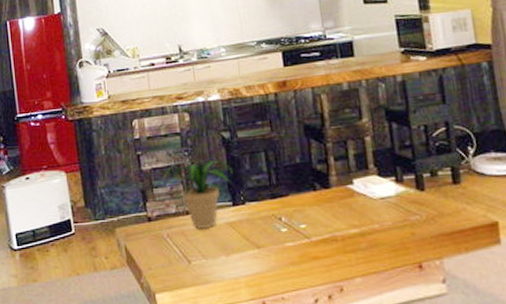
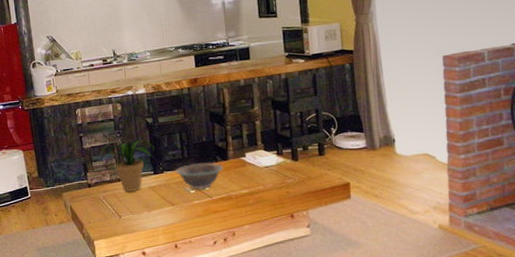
decorative bowl: none [260,191,324,228] -> present [175,162,223,190]

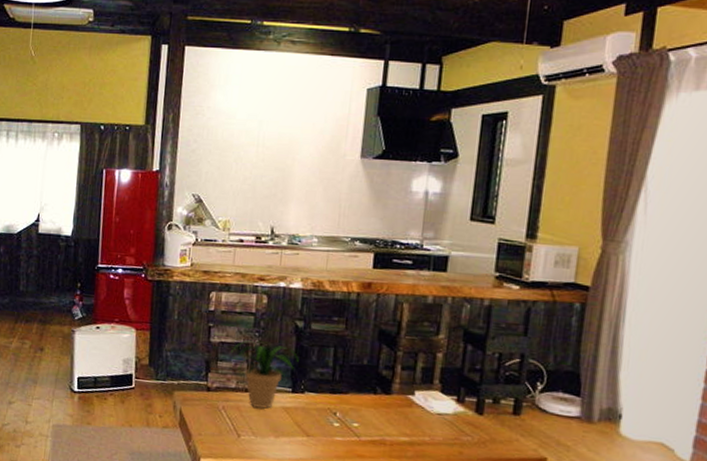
decorative bowl: present [175,162,223,190] -> none [319,389,382,425]

